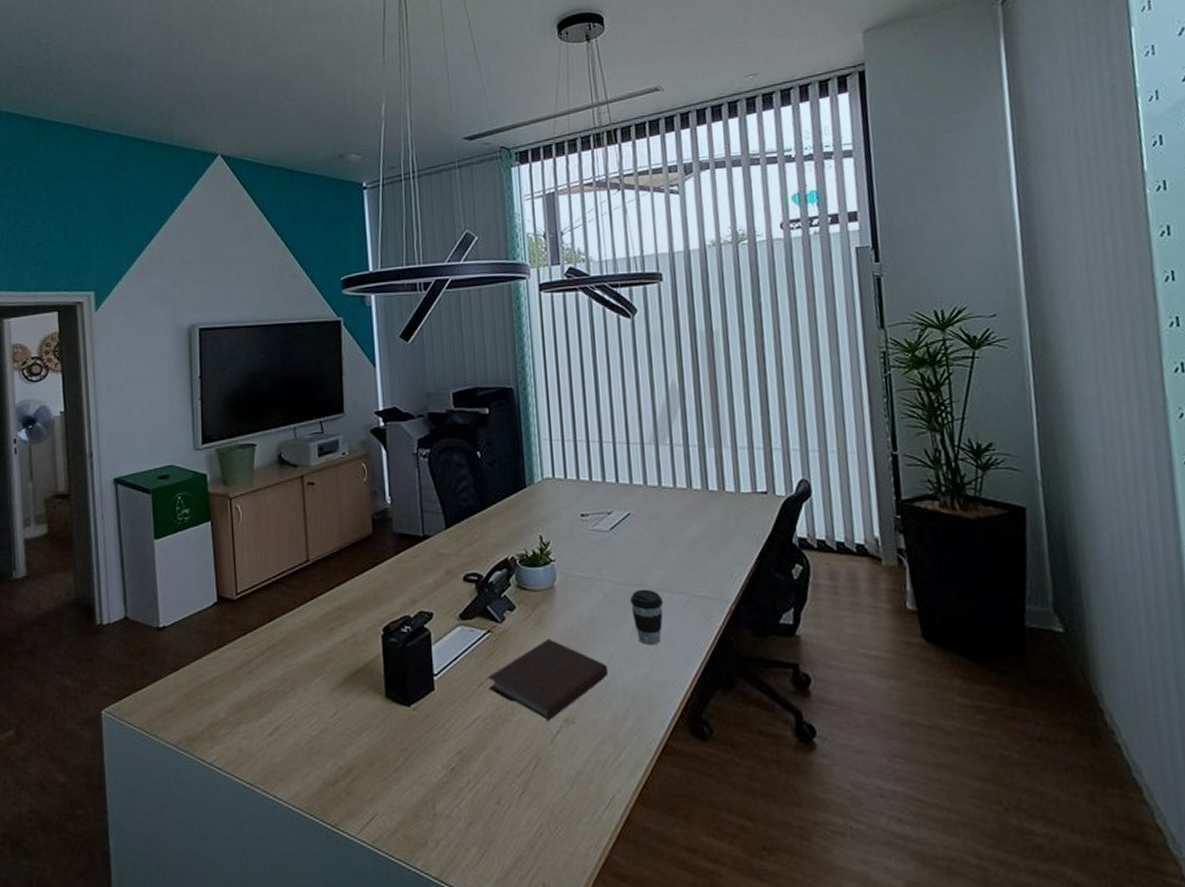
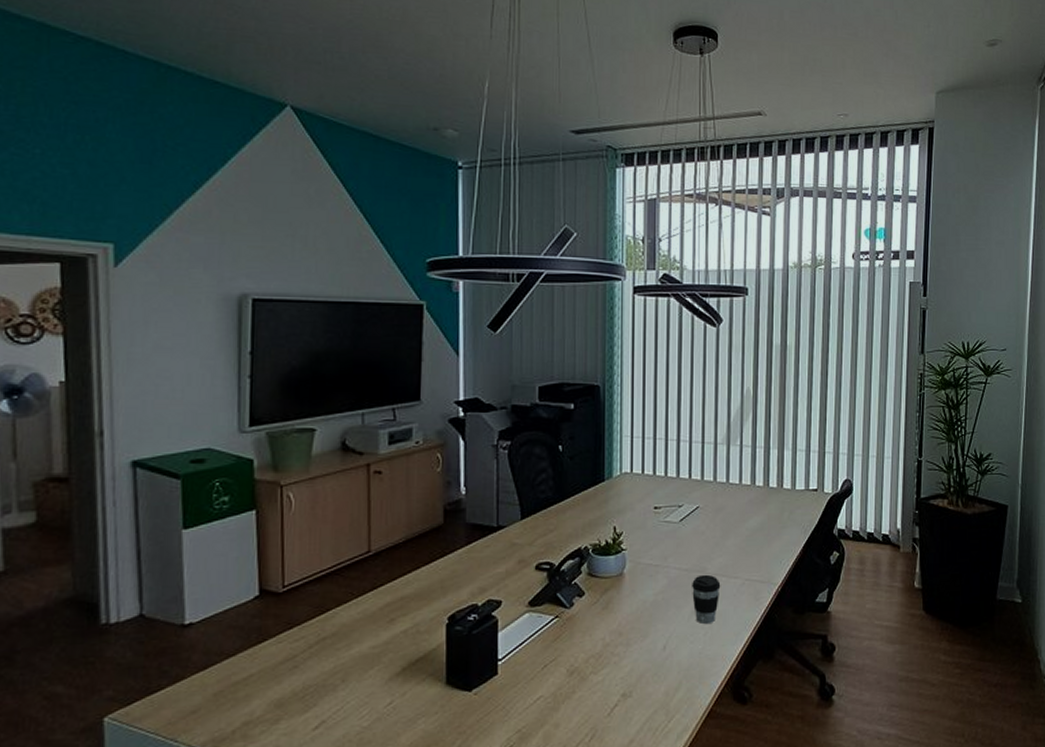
notebook: present [488,638,609,721] -> none [553,621,667,697]

